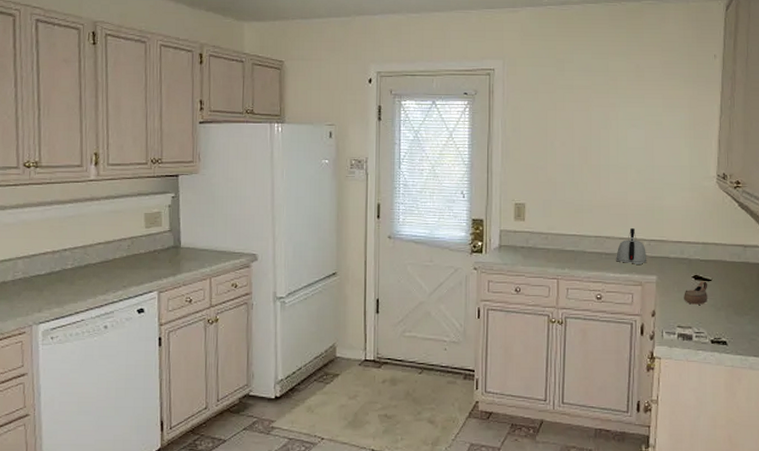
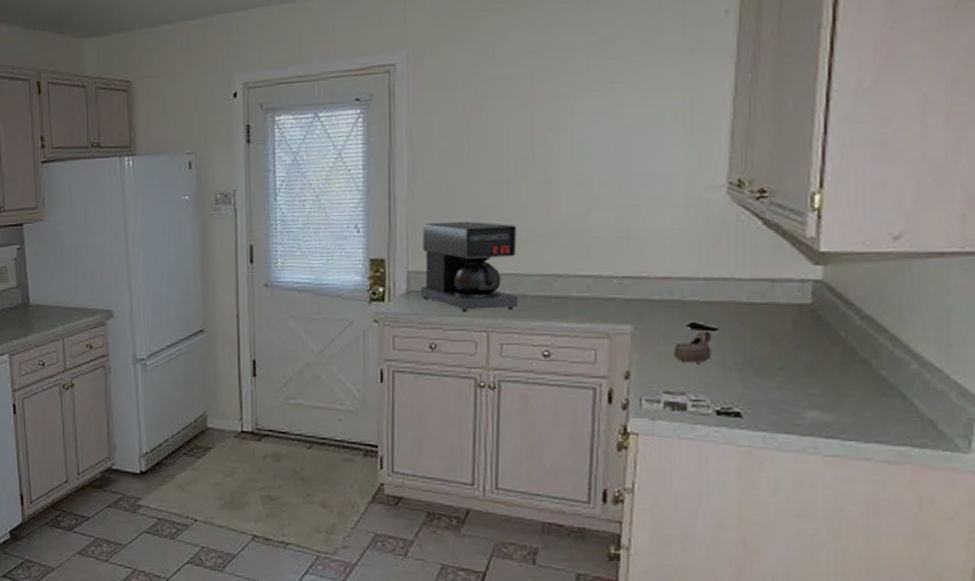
coffee maker: none [509,192,580,263] -> present [420,221,519,312]
kettle: present [616,228,646,264] -> none [571,262,616,310]

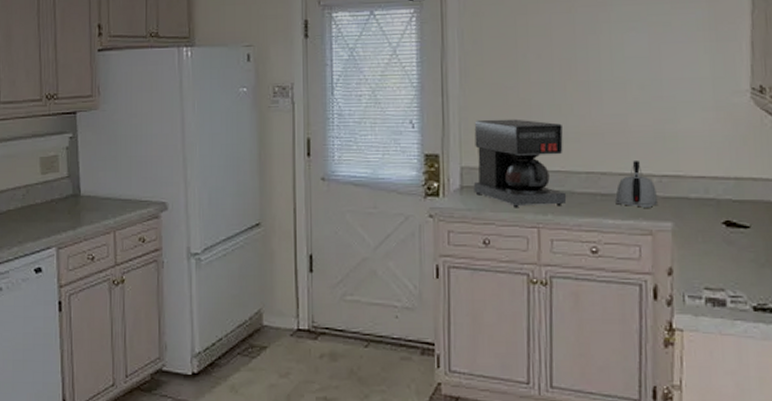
kettle: none [571,262,616,310] -> present [615,161,657,208]
cup: present [674,330,712,363] -> none [711,228,746,260]

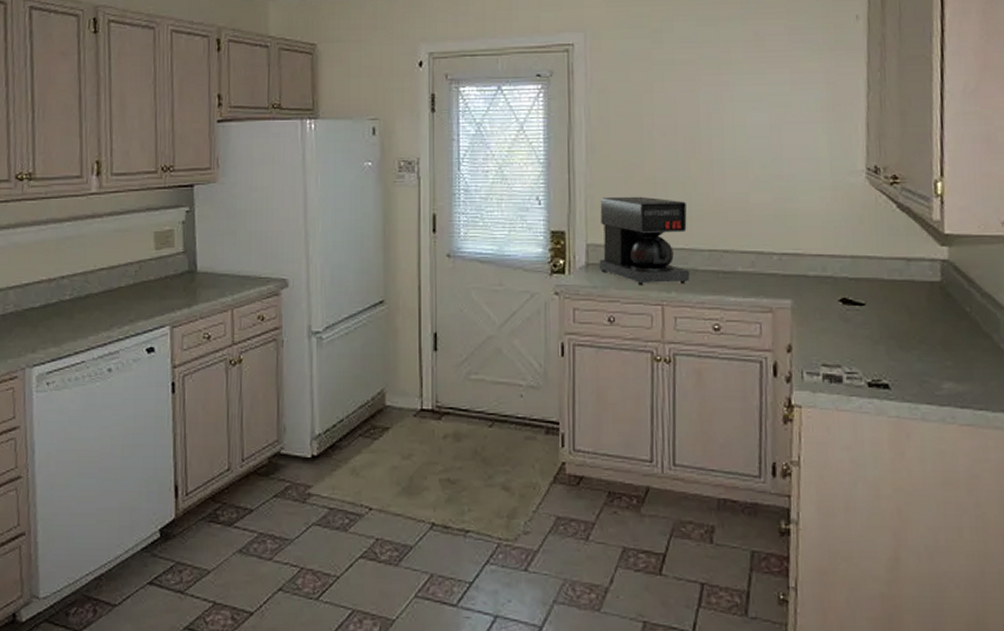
kettle: present [615,161,657,208] -> none [737,239,777,285]

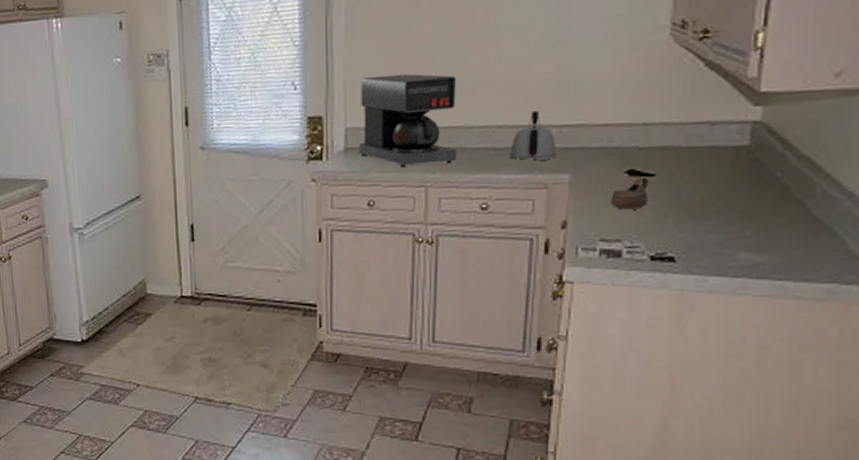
kettle: none [737,239,777,285] -> present [510,111,555,161]
cup: none [828,305,861,336] -> present [611,176,650,210]

